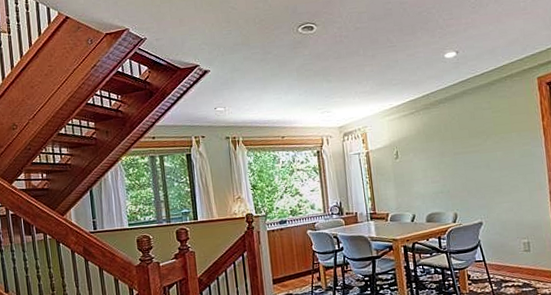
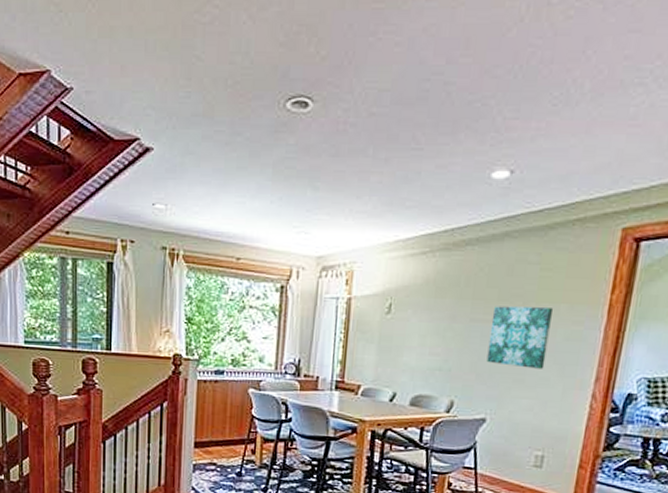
wall art: none [468,137,512,182] -> present [486,306,553,369]

